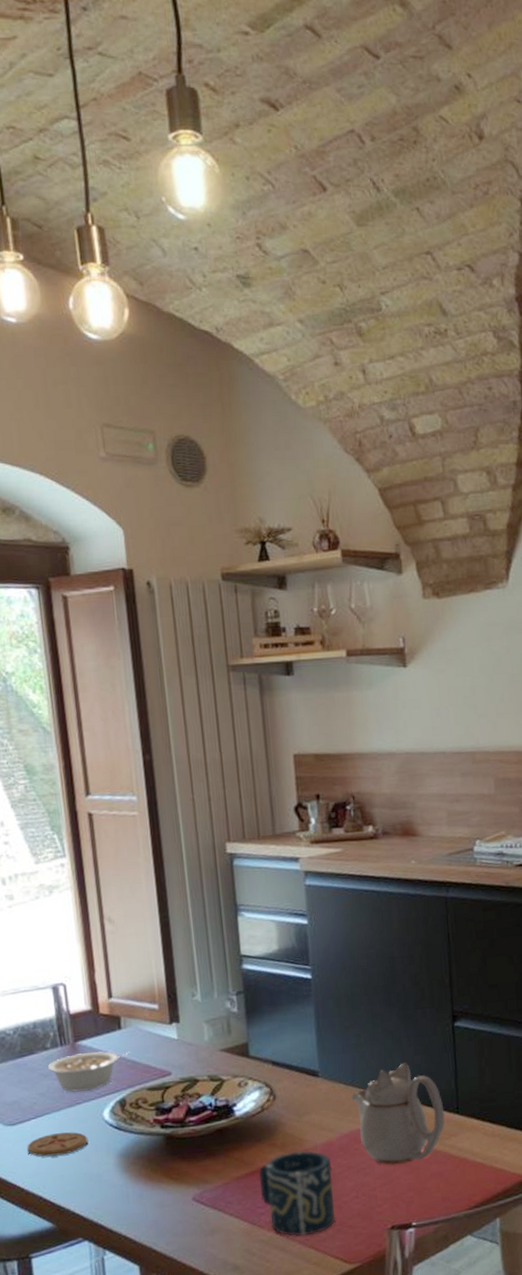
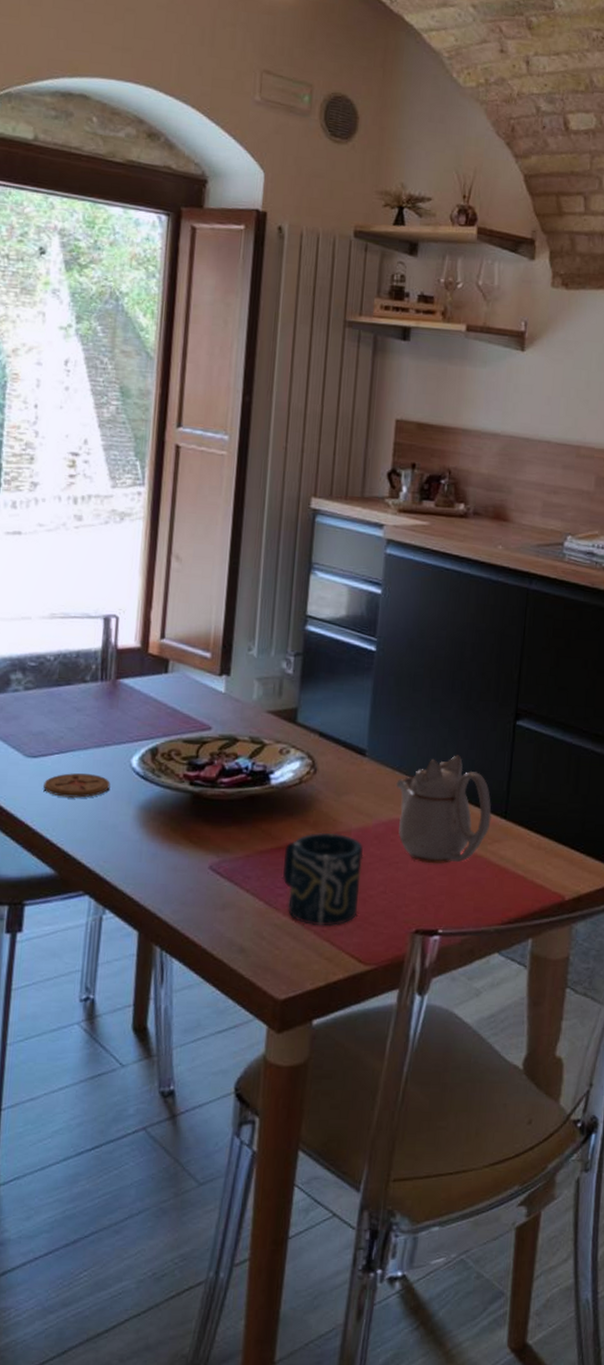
legume: present [47,1051,132,1093] -> none [82,692,175,734]

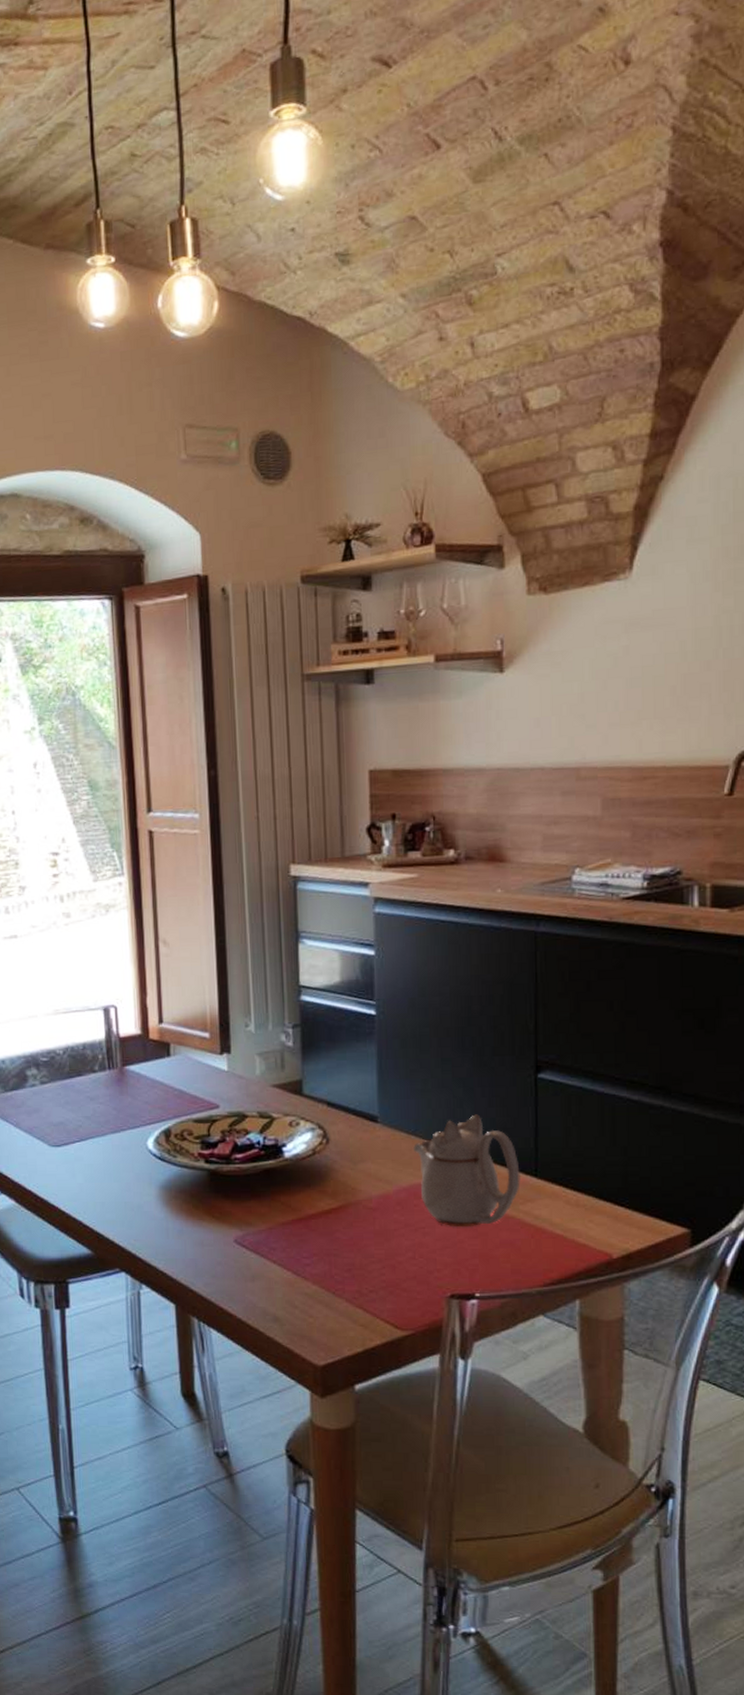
coaster: present [44,773,111,798] -> none [70,1159,131,1182]
cup: present [283,833,364,926] -> none [307,1202,388,1294]

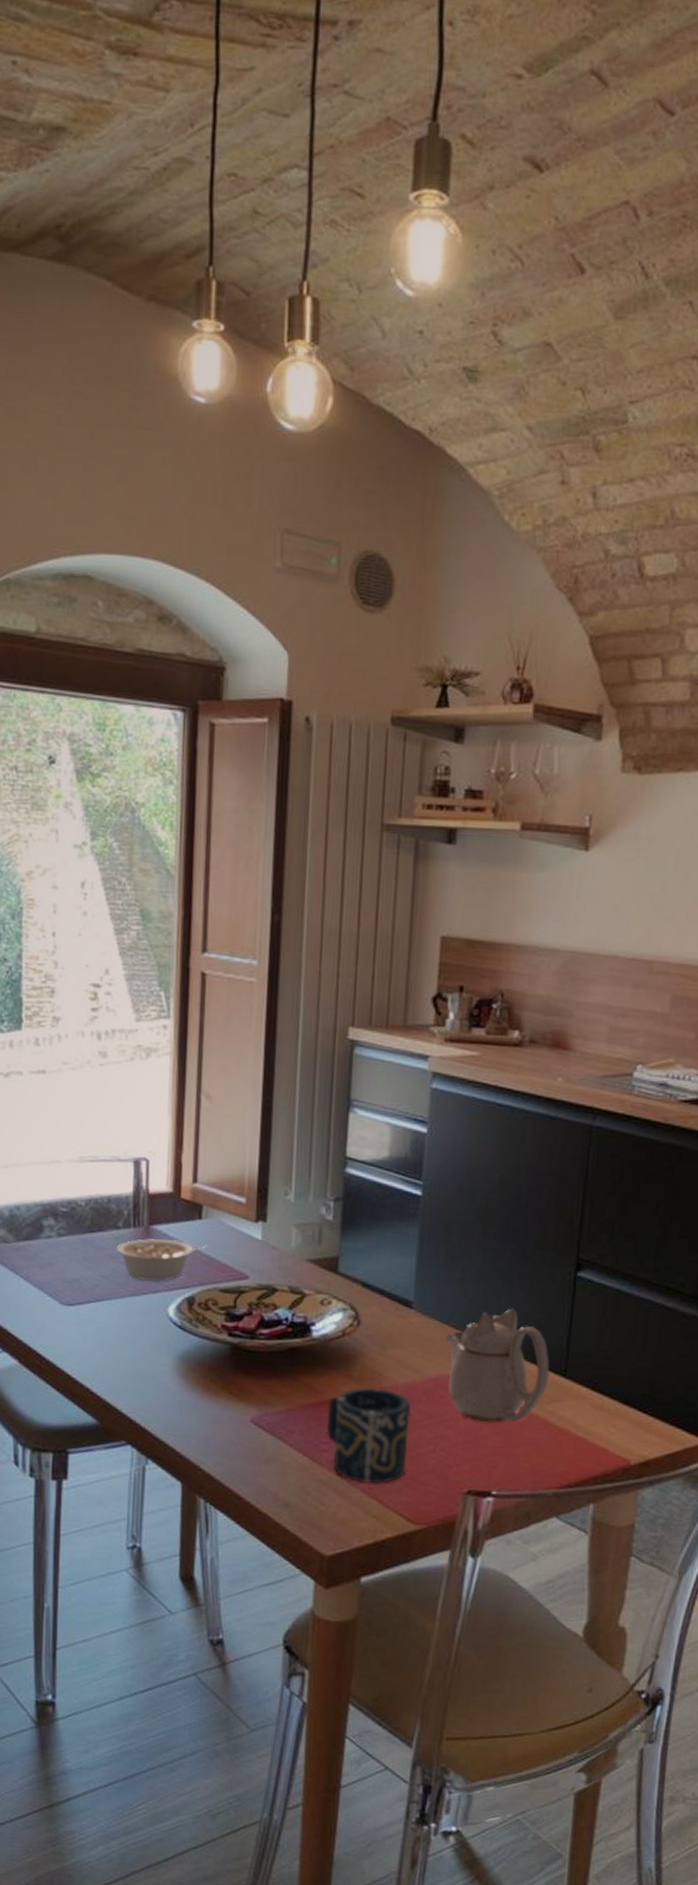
legume: none [94,1077,180,1119] -> present [116,1239,210,1282]
cup: none [307,1202,388,1294] -> present [327,1388,411,1484]

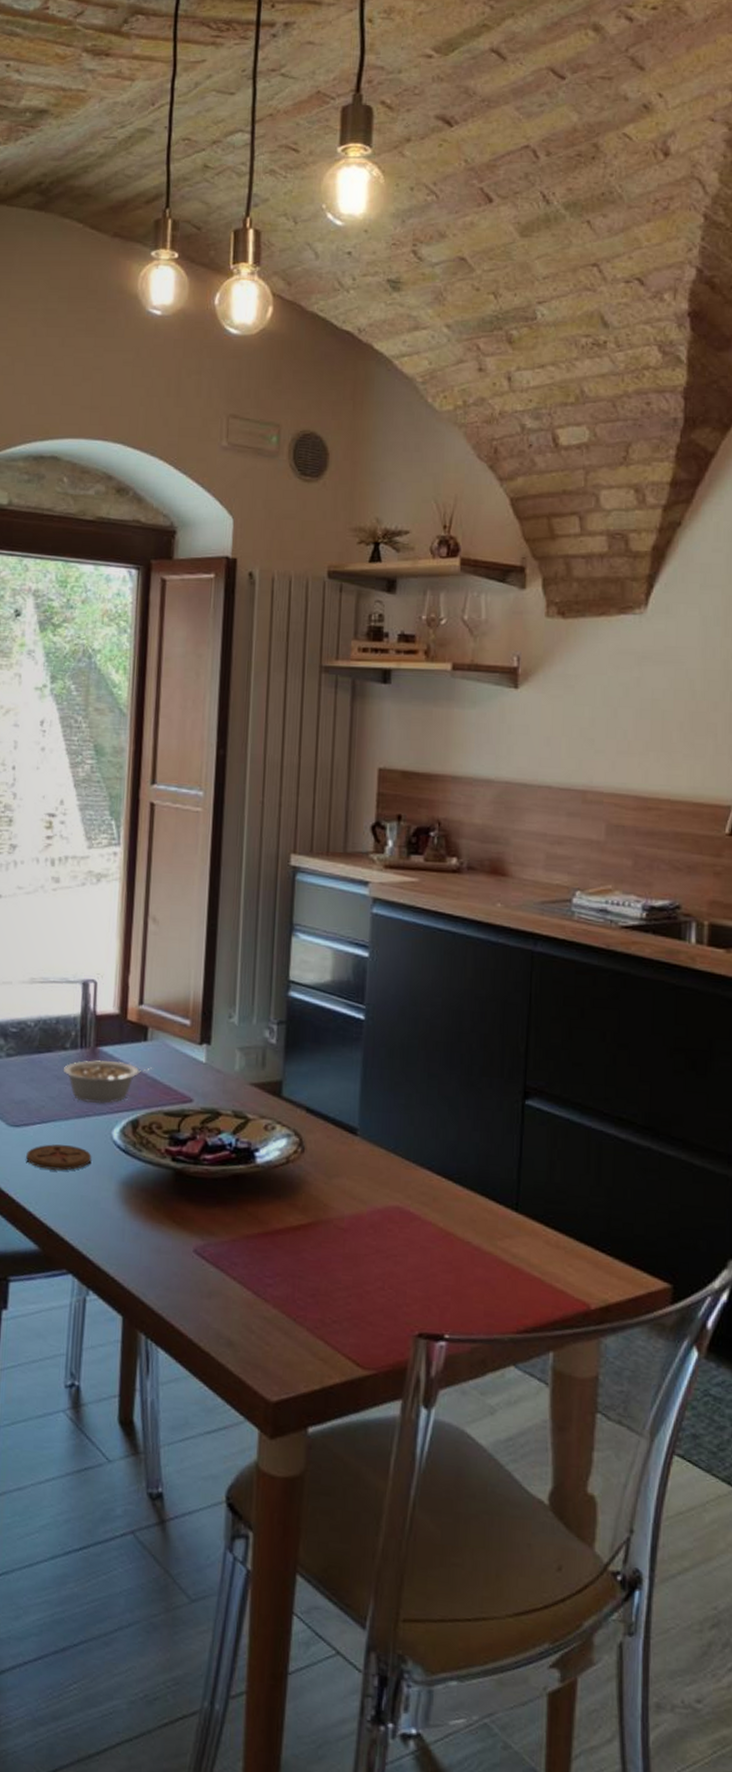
coaster: none [81,1322,148,1347] -> present [26,1144,92,1171]
cup: present [327,1388,411,1484] -> none [272,1218,358,1323]
teapot: present [444,1308,550,1423] -> none [390,1137,501,1260]

